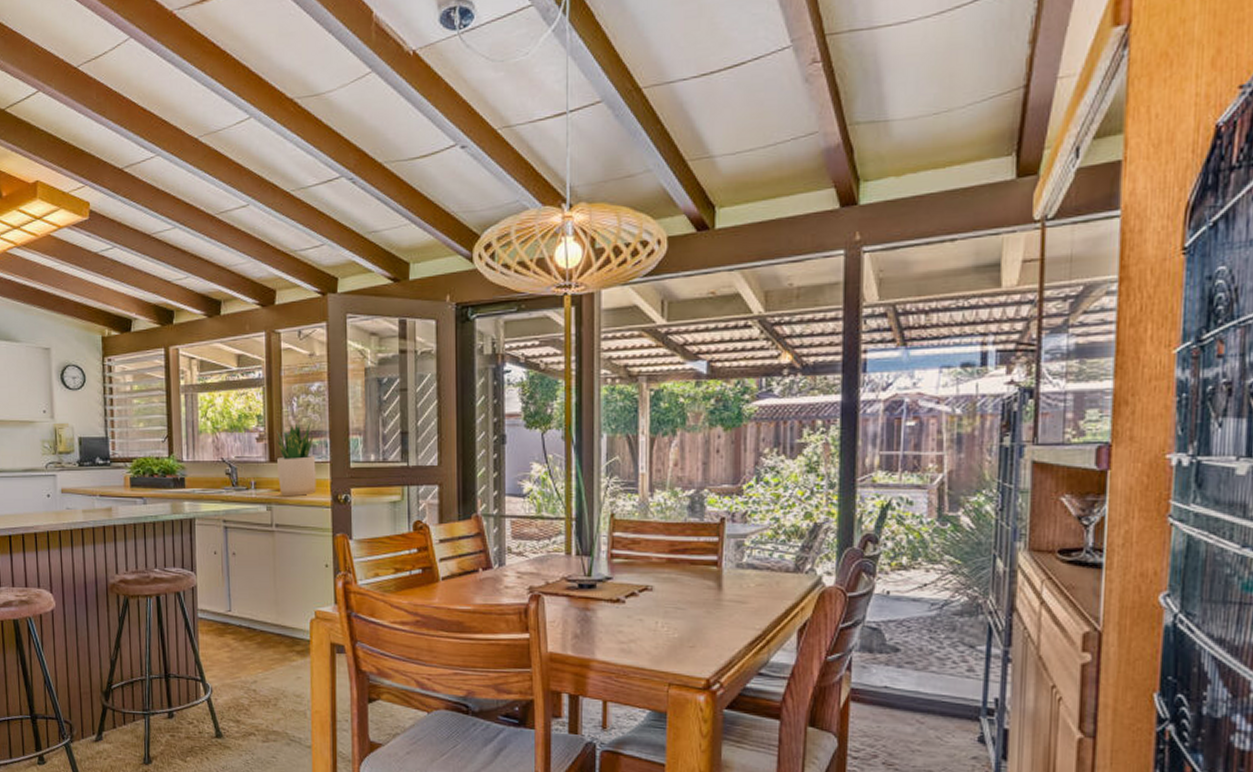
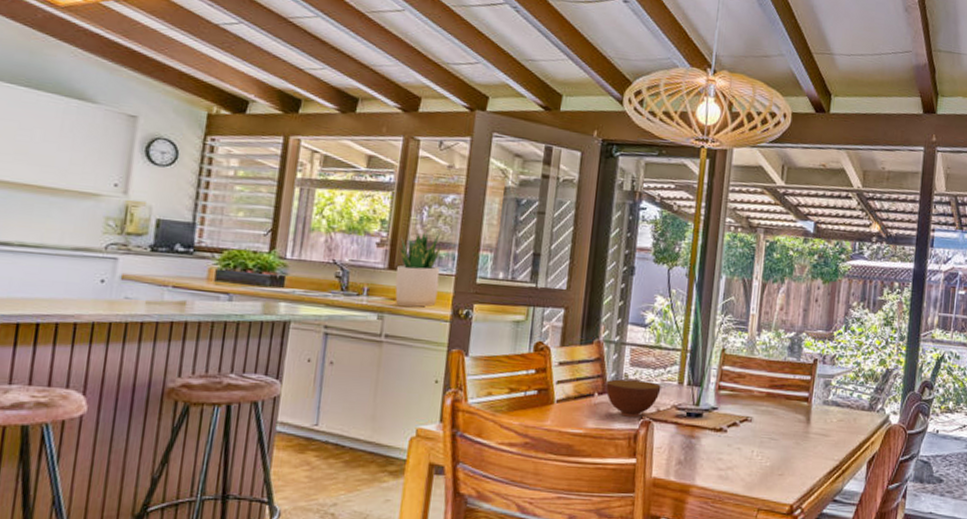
bowl: none [490,553,548,591] -> present [605,379,661,417]

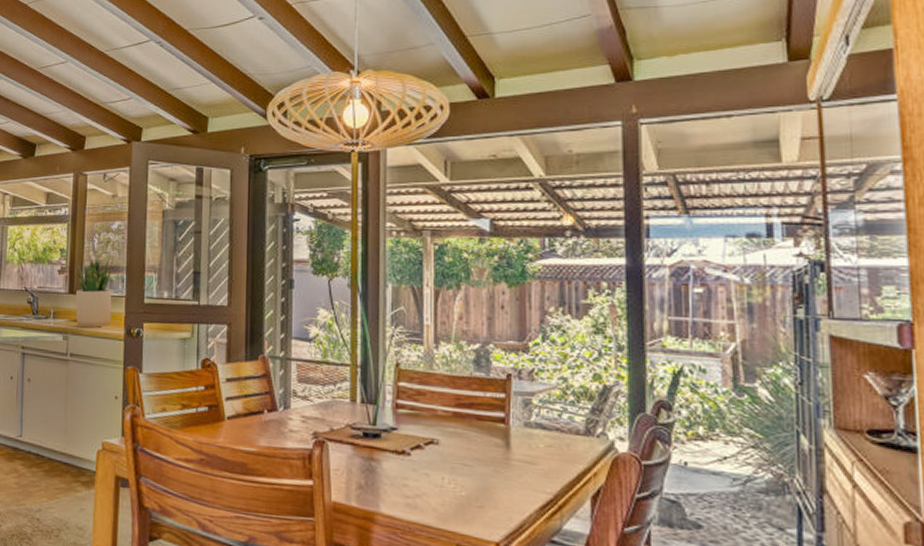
bowl: present [605,379,661,417] -> none [275,396,333,437]

